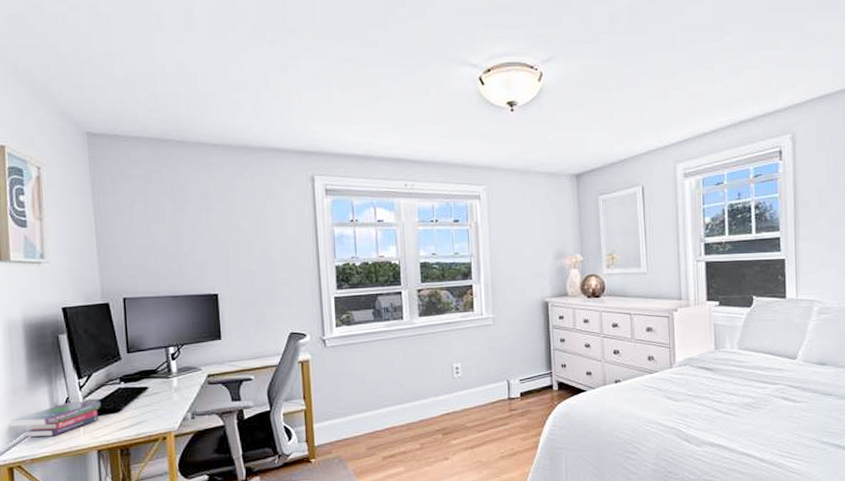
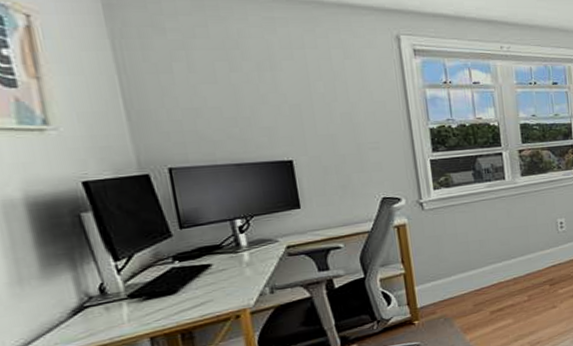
books: present [9,400,101,438] -> none [18,283,150,334]

